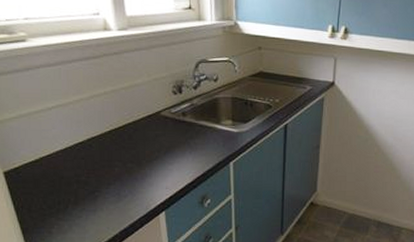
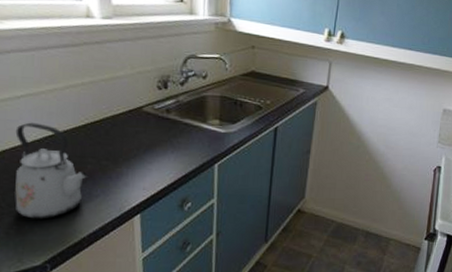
kettle: none [50,131,117,219] -> present [15,122,89,219]

